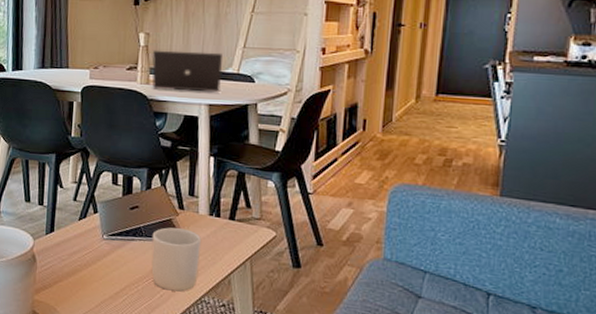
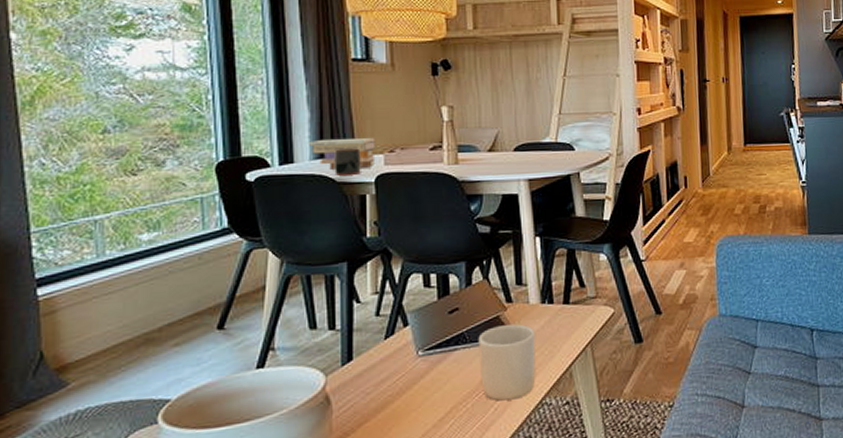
books: none [34,53,84,80] -> present [309,138,376,170]
mug: none [51,62,72,84] -> present [334,148,361,176]
laptop: present [152,50,222,92] -> none [460,121,540,168]

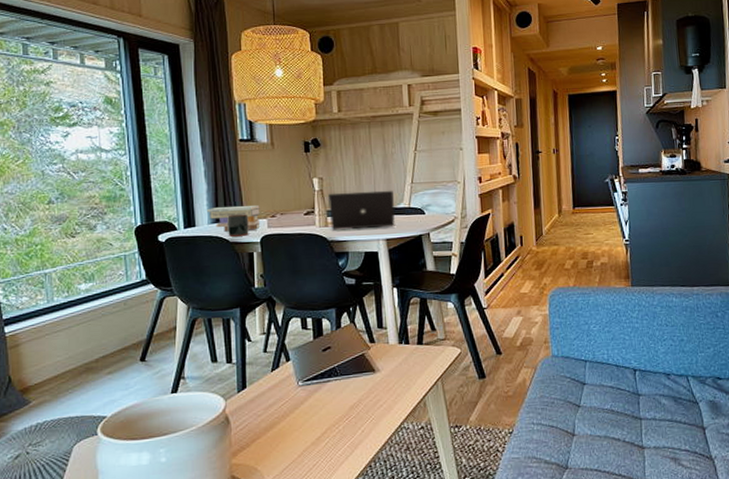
laptop: none [460,121,540,168] -> present [328,190,396,230]
mug: present [478,324,536,401] -> none [347,361,396,425]

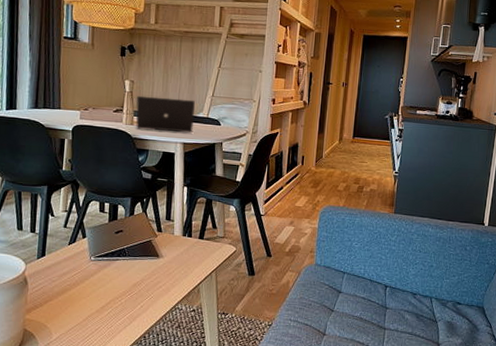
books: present [207,205,261,232] -> none [28,94,75,120]
mug: present [227,214,249,237] -> none [44,103,64,124]

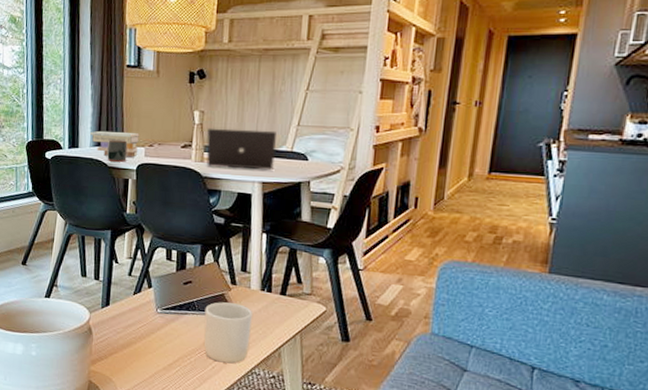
books: none [28,94,75,120] -> present [90,131,139,158]
mug: none [44,103,64,124] -> present [107,140,128,162]
mug: none [133,247,177,302] -> present [203,302,254,364]

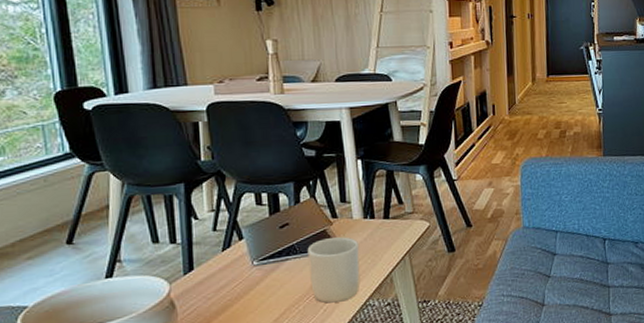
books: present [90,131,139,158] -> none [142,70,206,99]
mug: present [107,140,128,162] -> none [166,79,193,104]
laptop: present [206,128,276,170] -> none [284,54,360,97]

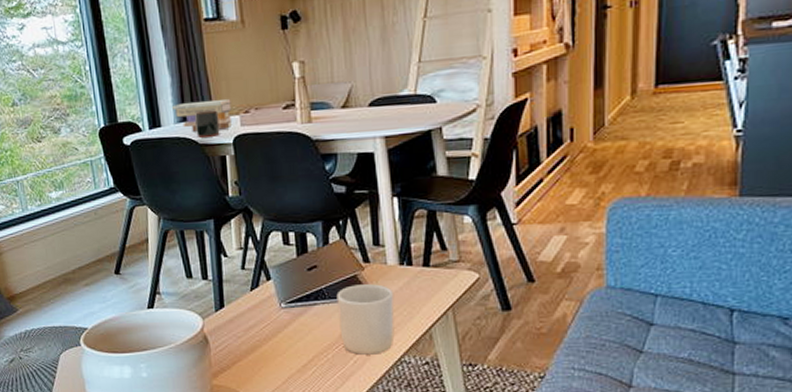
books: none [142,70,206,99] -> present [172,99,233,132]
mug: none [166,79,193,104] -> present [195,110,220,138]

